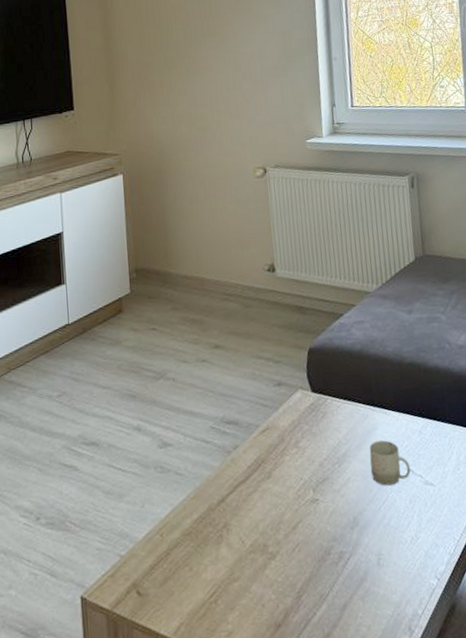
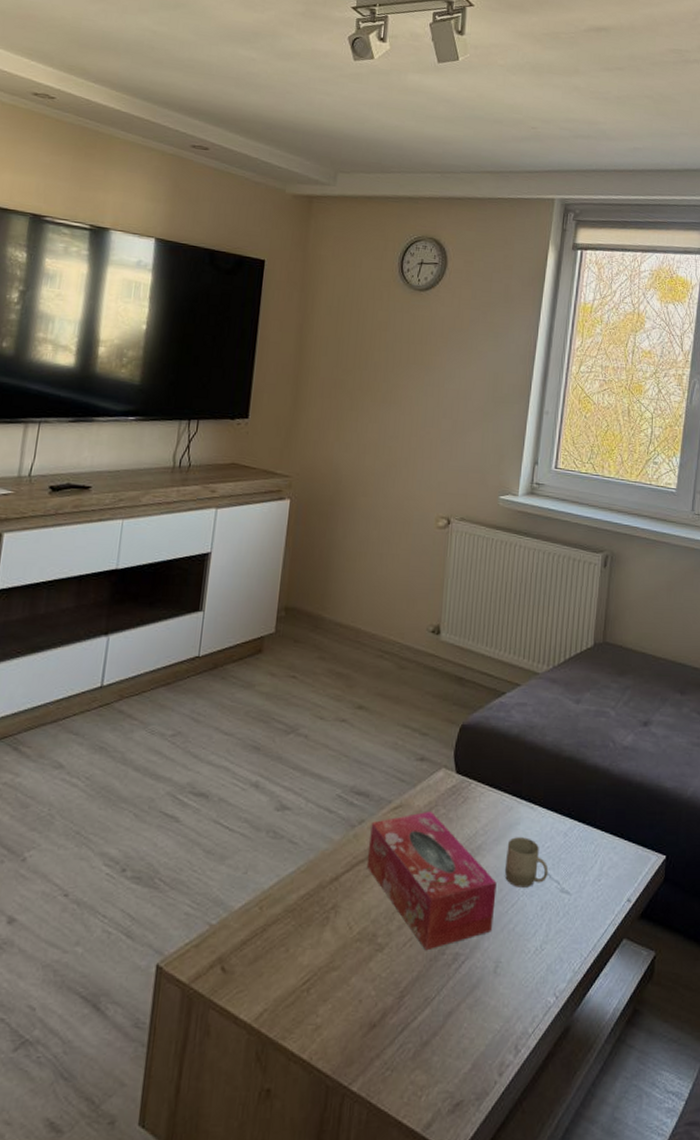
tissue box: none [245,429,370,553] -> present [366,811,497,951]

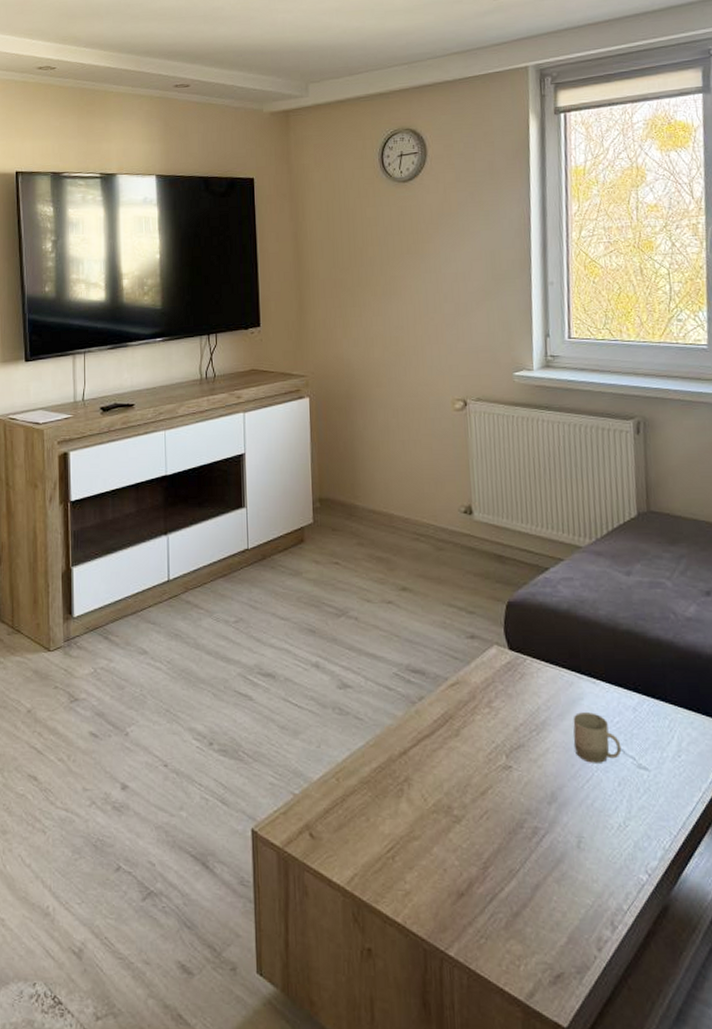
tissue box: present [366,811,497,951] -> none [431,687,570,824]

